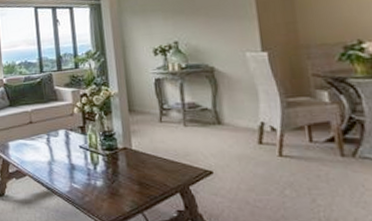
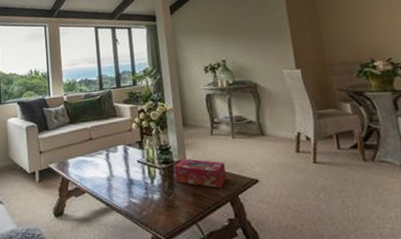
tissue box: none [118,146,177,179] -> present [174,158,227,189]

